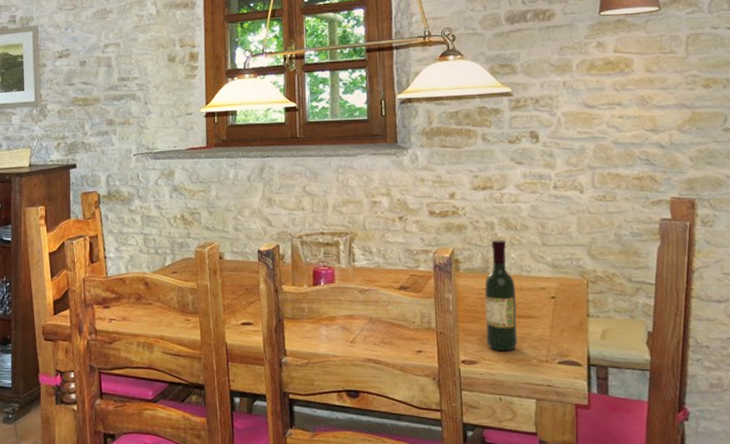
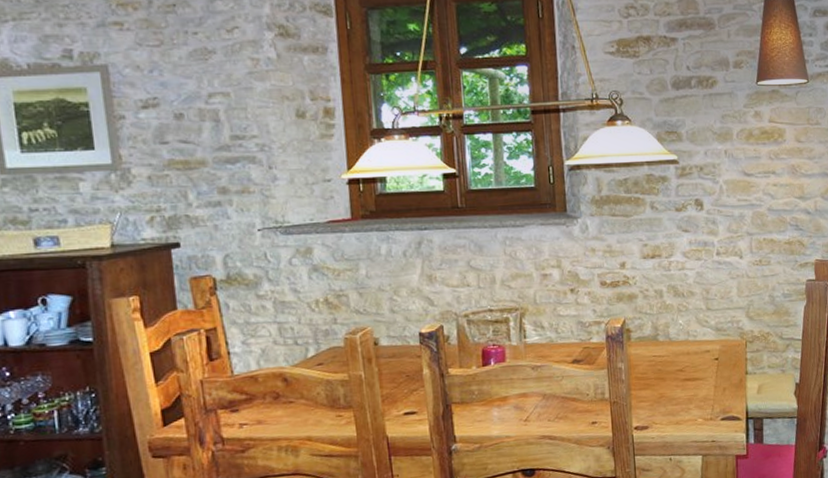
wine bottle: present [484,240,518,351] -> none [655,307,686,414]

